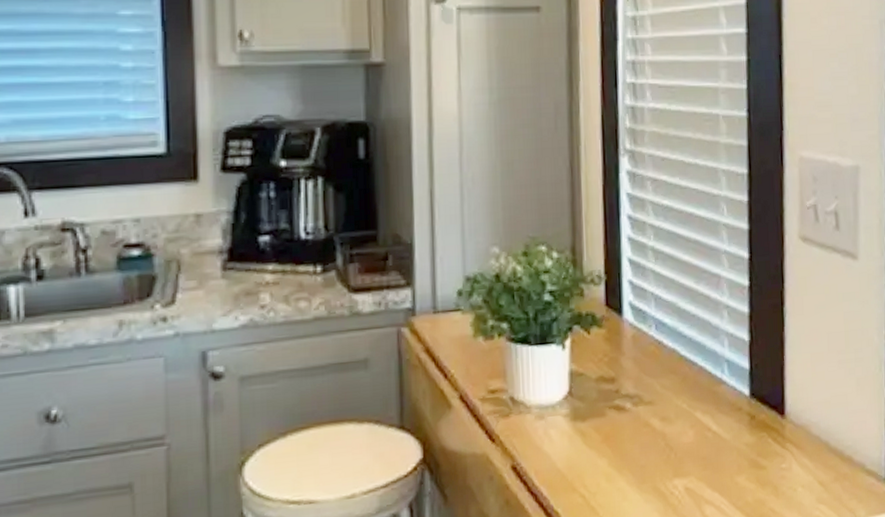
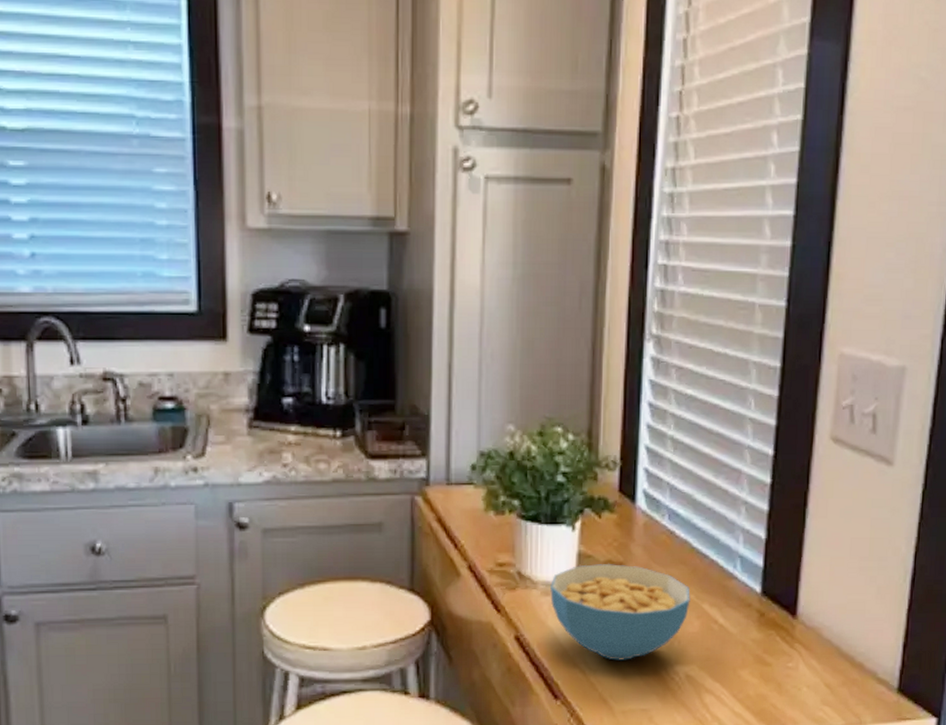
cereal bowl: none [544,379,683,481] -> present [550,563,691,661]

